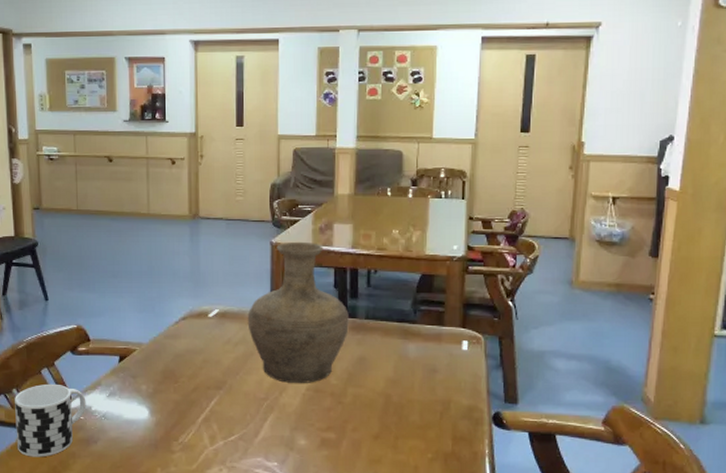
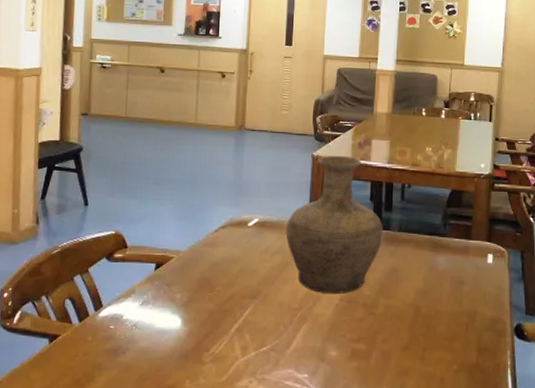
cup: present [15,383,86,457] -> none [40,291,118,369]

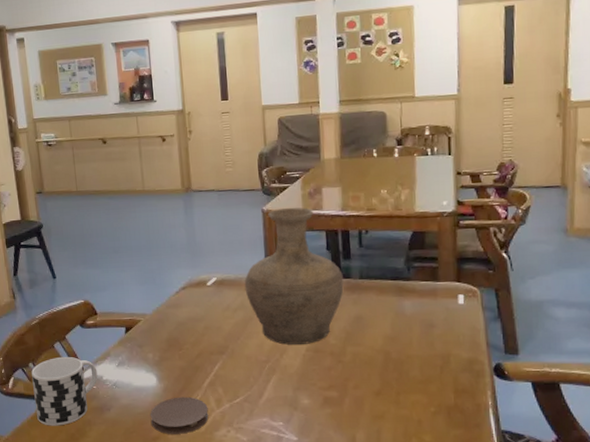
cup: none [40,291,118,369] -> present [31,356,98,426]
coaster: none [168,342,232,383] -> present [150,396,209,434]

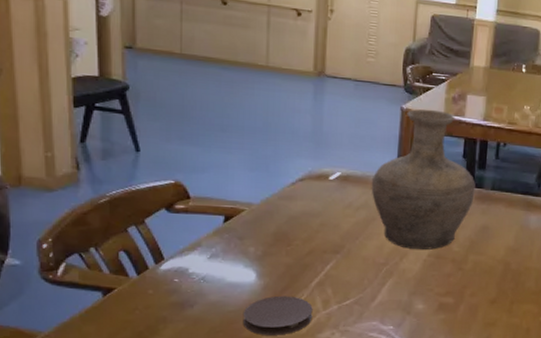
cup: present [31,356,98,426] -> none [92,243,182,322]

